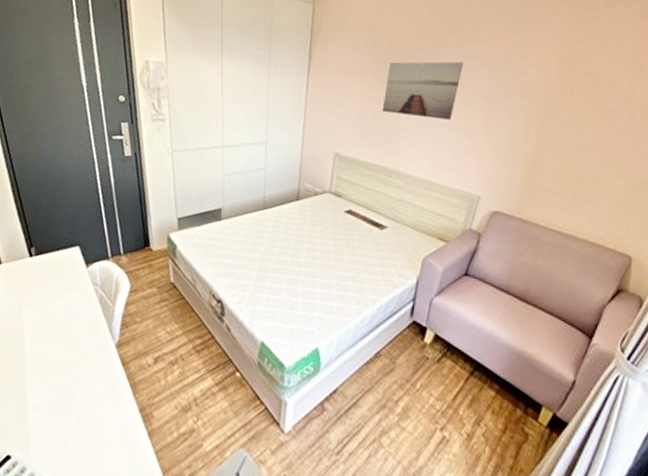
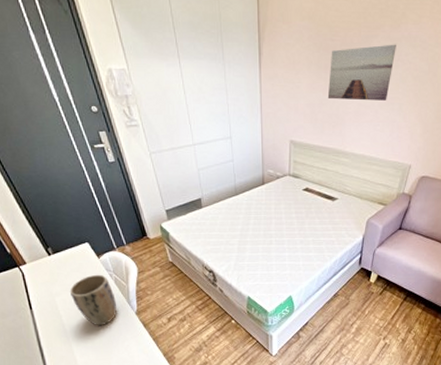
plant pot: none [42,287,96,358] -> present [69,274,117,326]

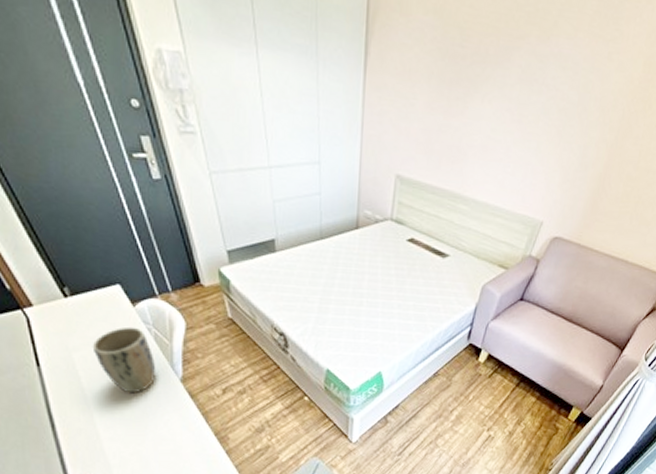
wall art: present [327,44,396,101] -> none [448,60,542,136]

